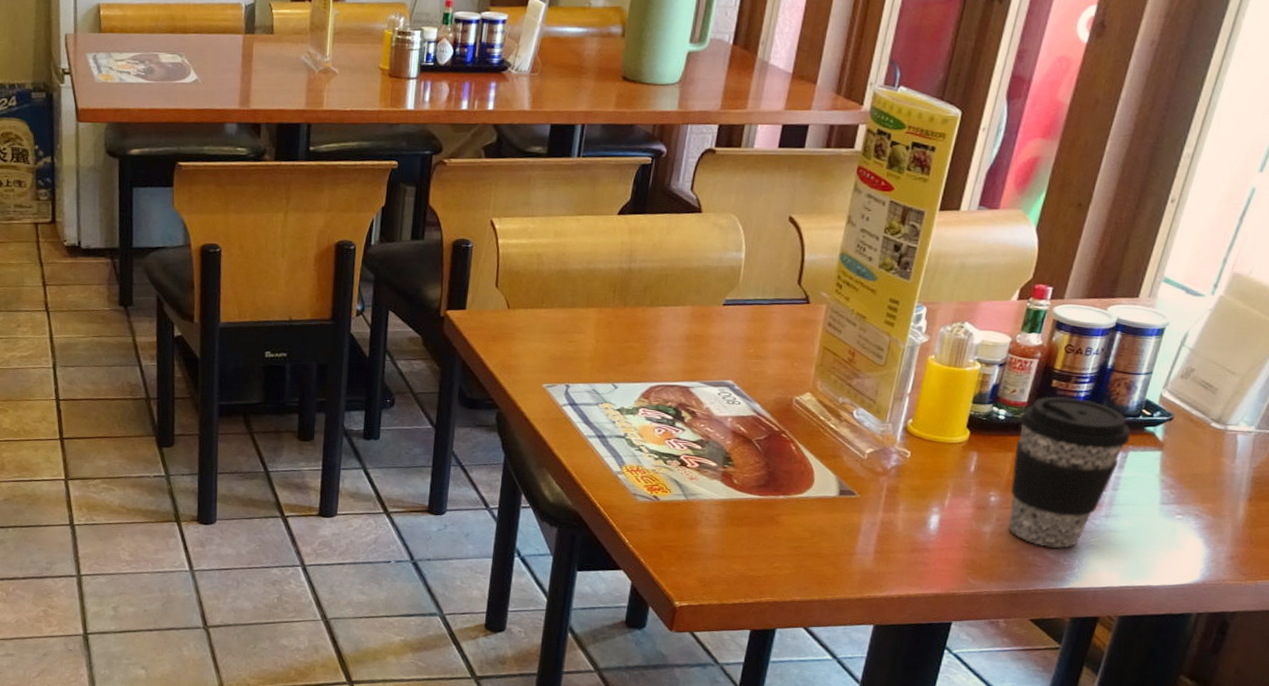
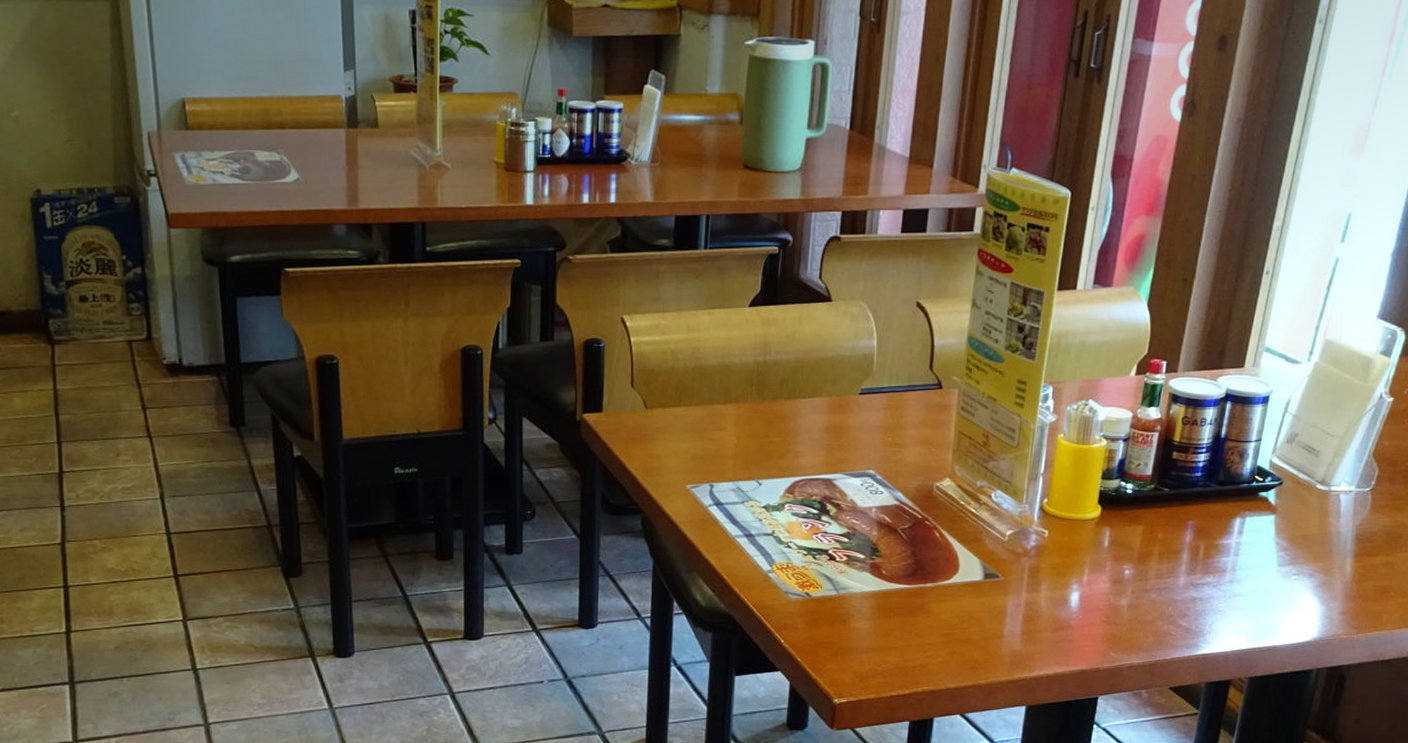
coffee cup: present [1008,396,1131,548] -> none [1142,468,1247,616]

